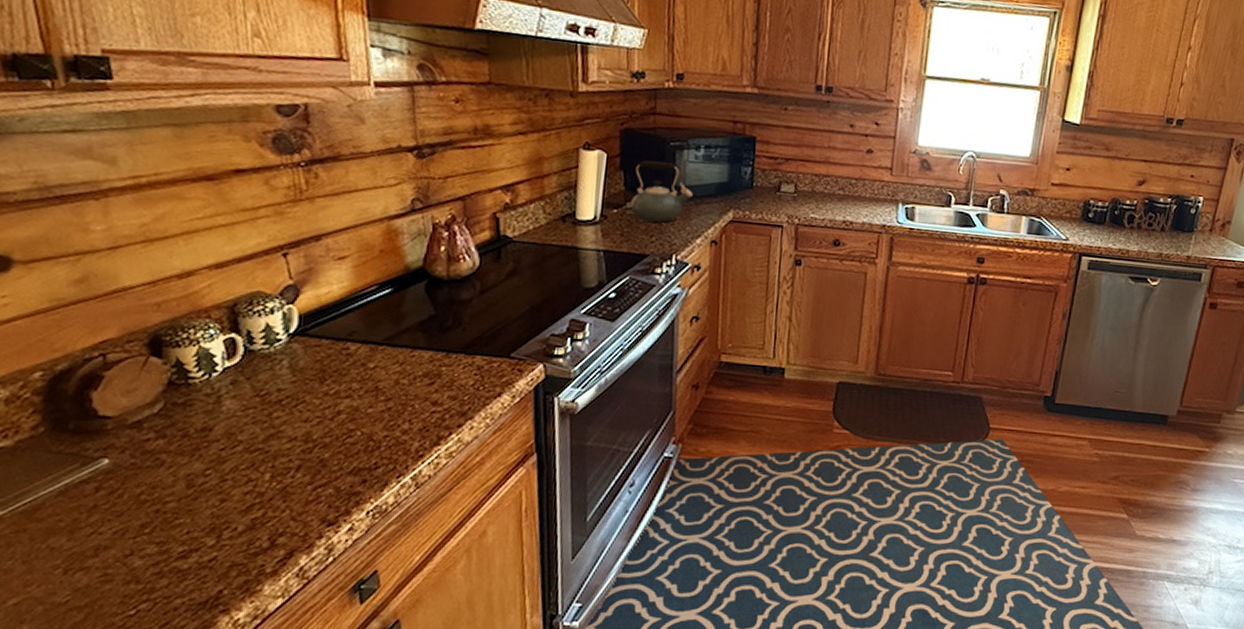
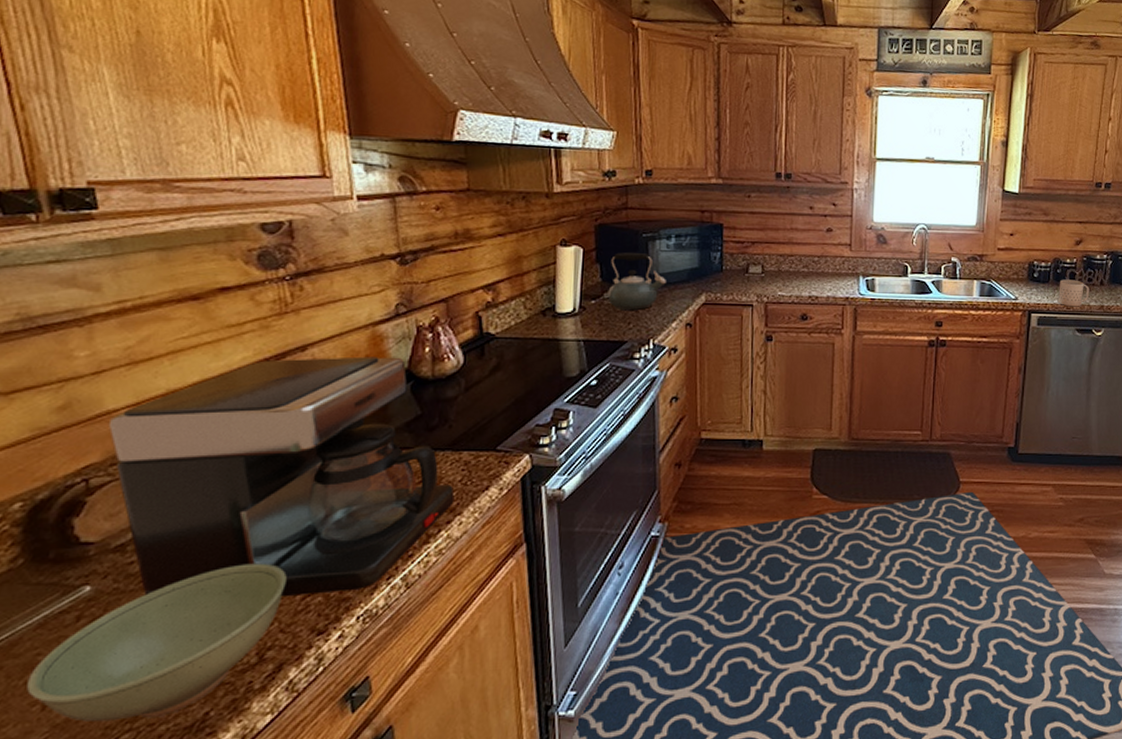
bowl: none [49,450,299,591] -> present [27,563,287,723]
coffee maker: none [124,247,467,486] -> present [107,356,455,596]
mug: none [1112,222,1149,253] -> present [1057,279,1090,307]

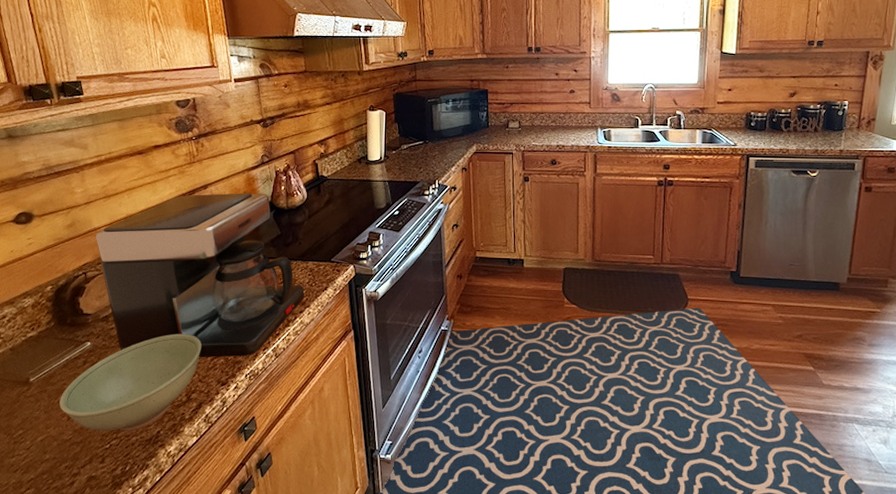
kettle: present [607,252,666,310] -> none [404,114,446,158]
mug: present [1057,279,1090,307] -> none [773,127,804,151]

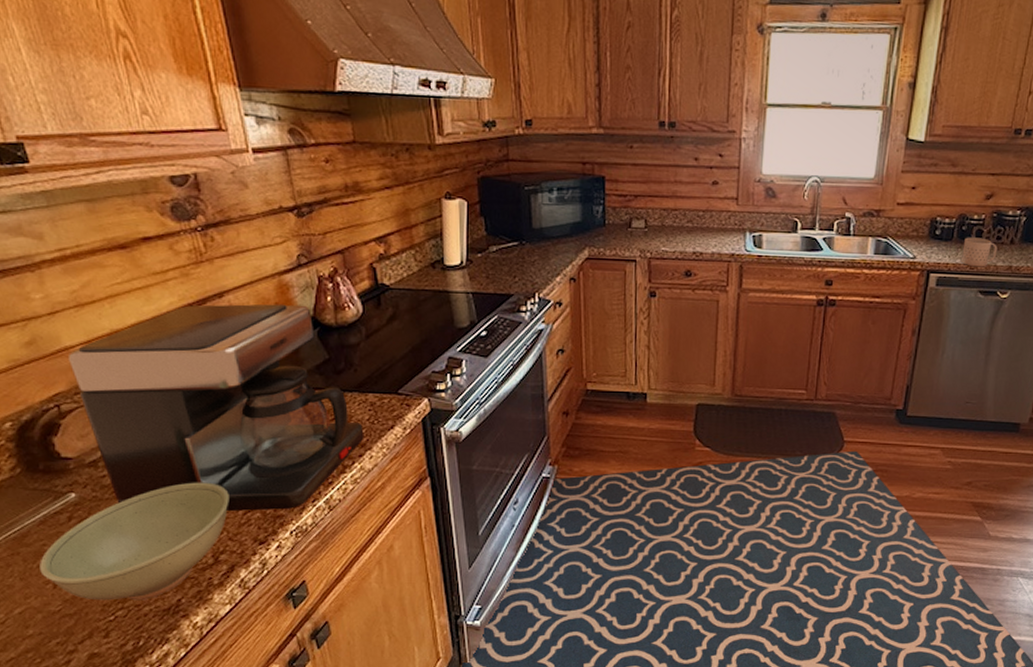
mug: none [773,127,804,151] -> present [960,237,998,267]

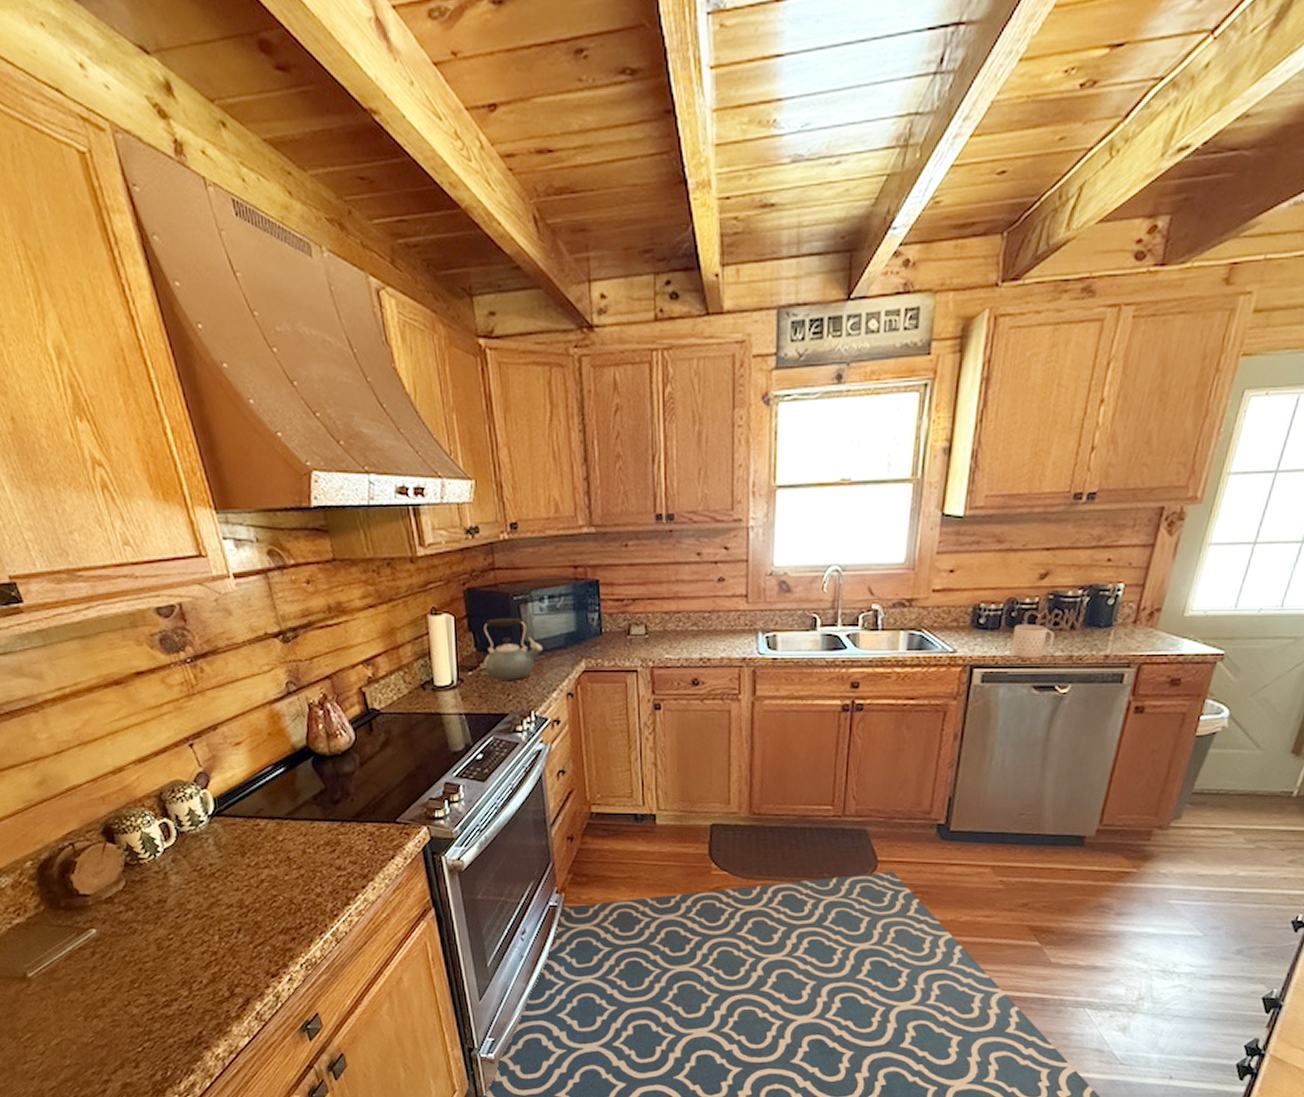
bowl: present [39,482,229,601] -> none [70,916,240,1033]
coffee maker: present [67,304,364,511] -> none [76,734,366,944]
kettle: none [493,206,549,264] -> present [483,618,543,680]

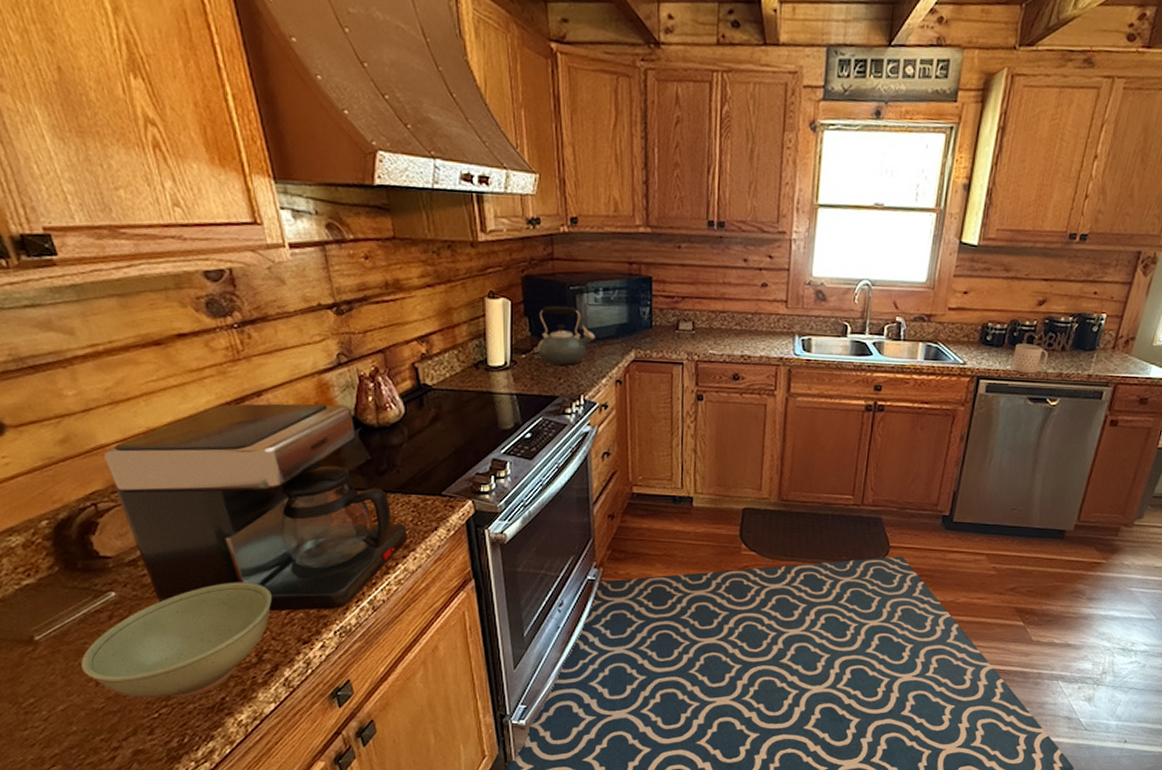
bowl: none [70,916,240,1033] -> present [81,582,272,699]
coffee maker: none [76,734,366,944] -> present [103,403,408,611]

